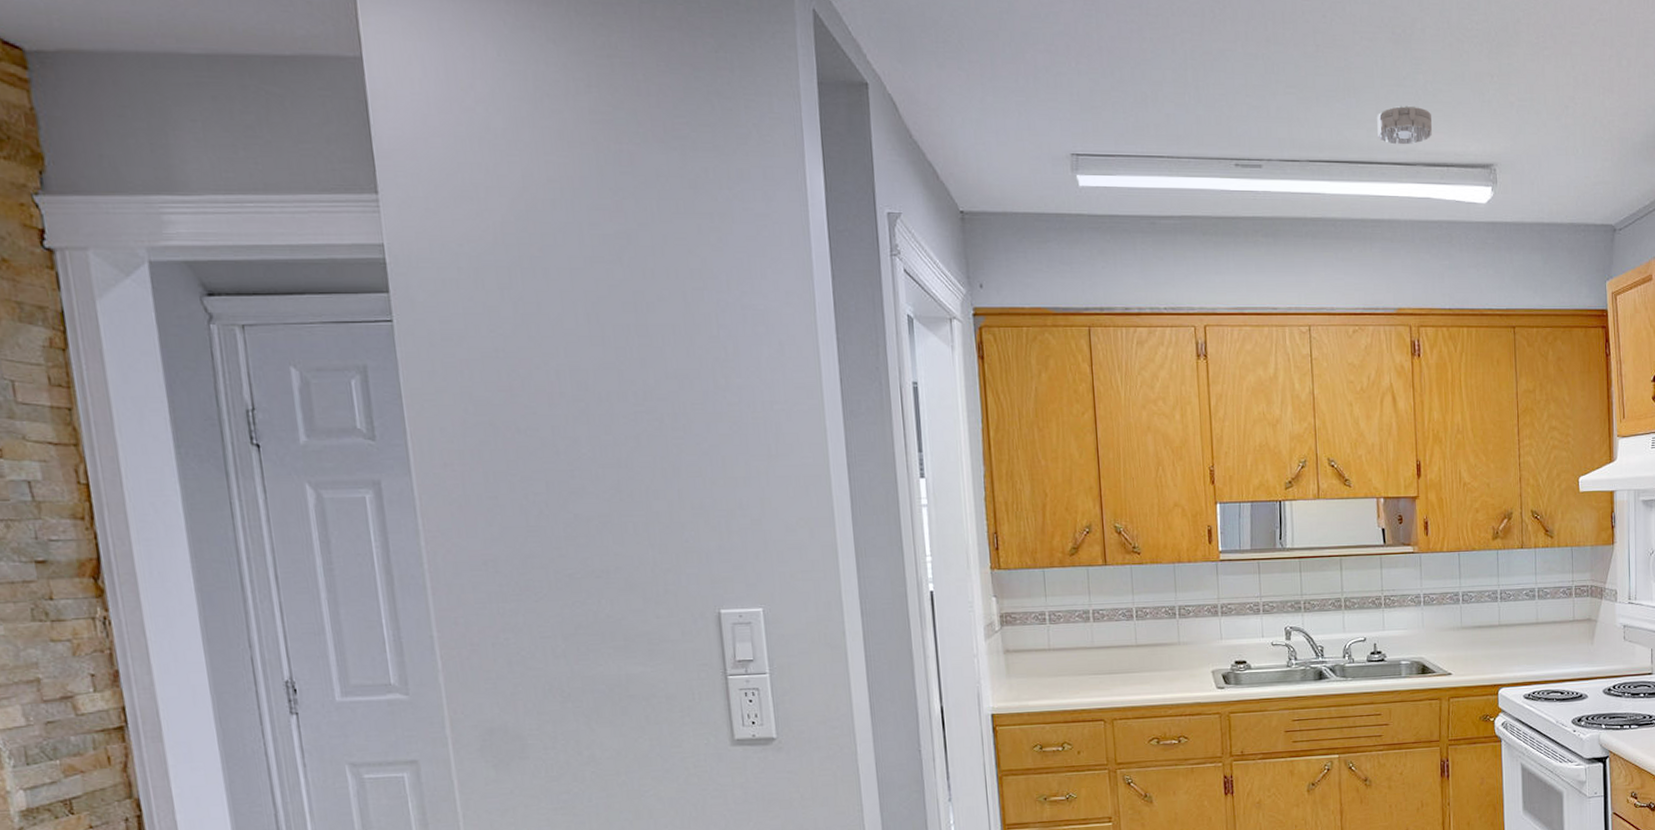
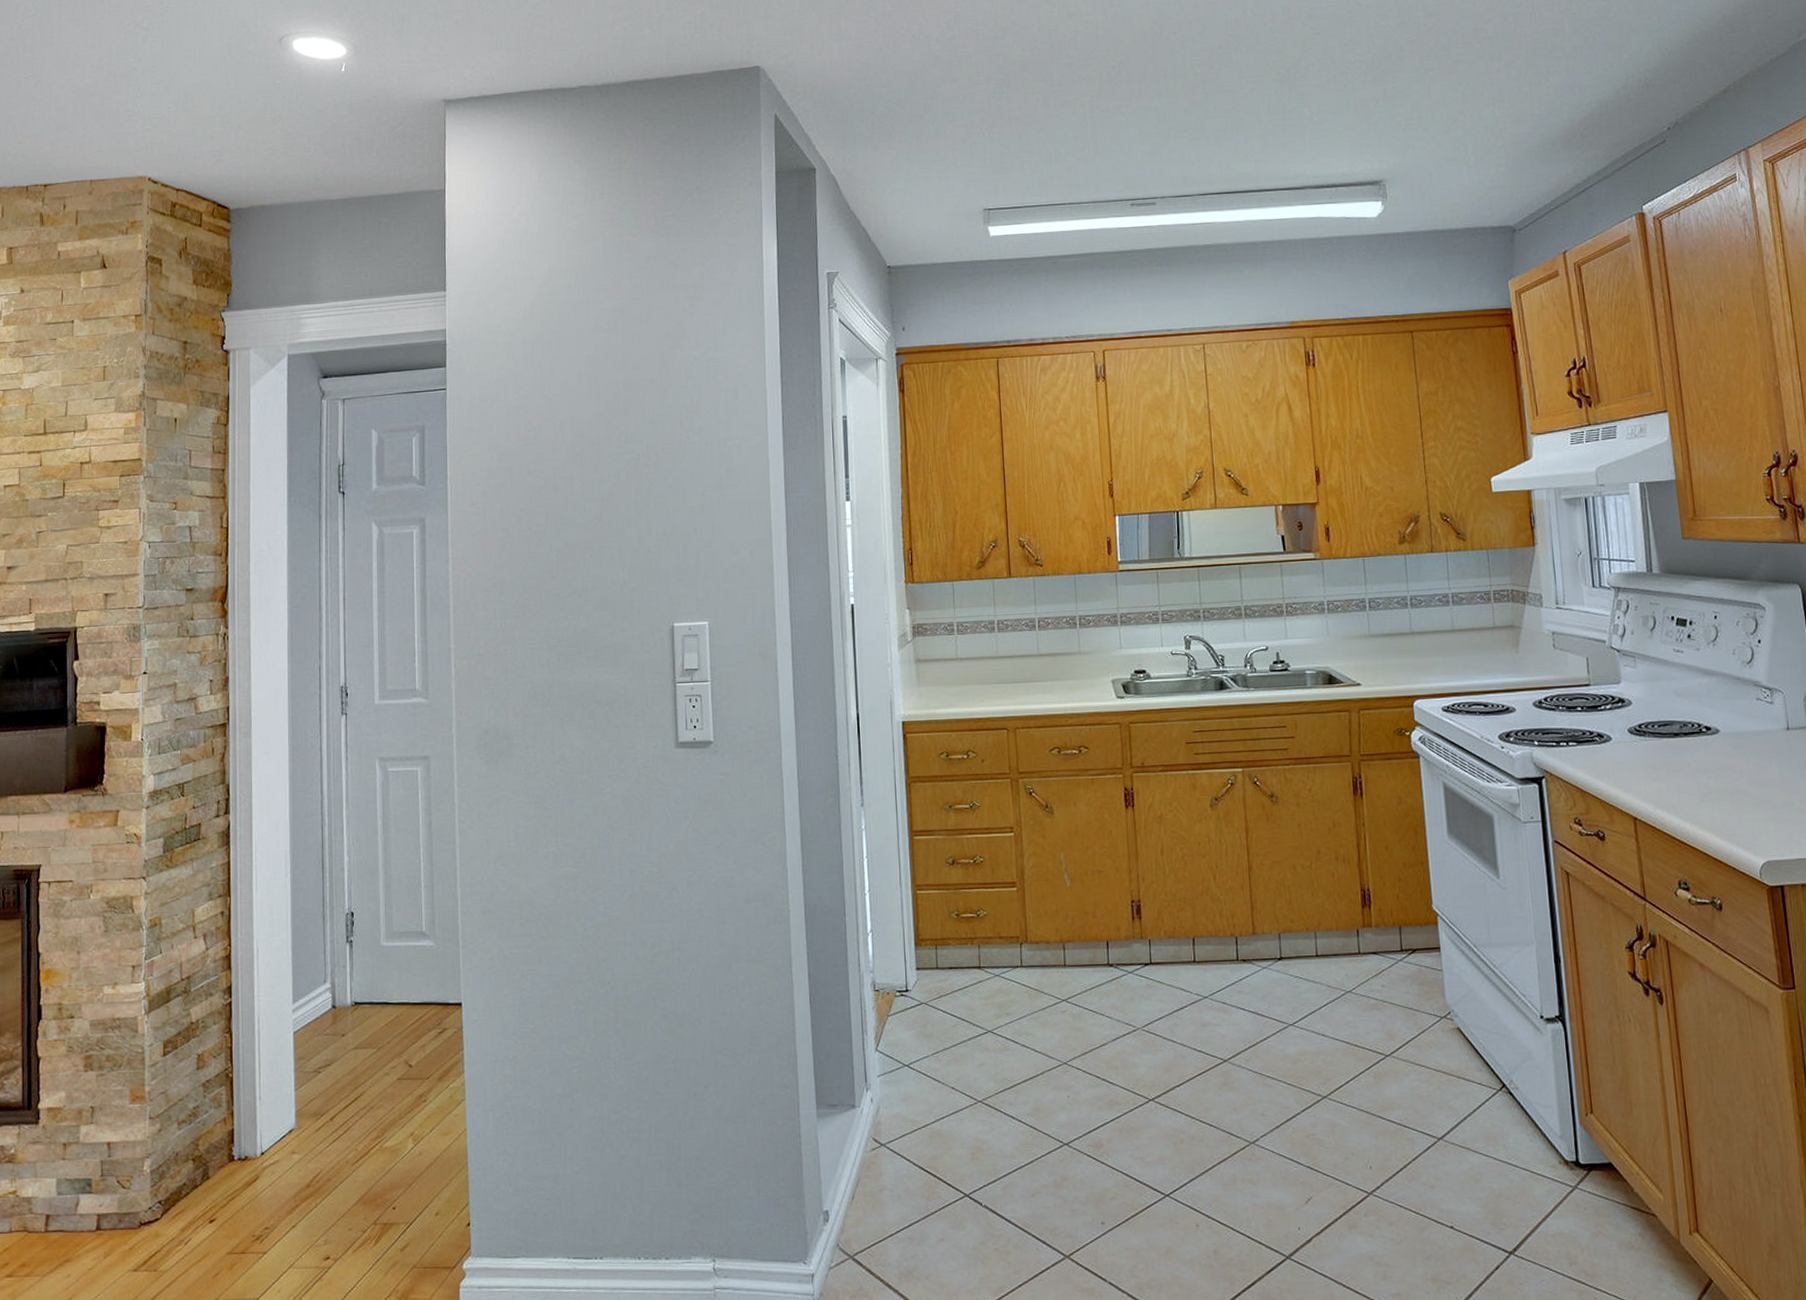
smoke detector: present [1377,105,1432,145] -> none [1265,135,1319,172]

